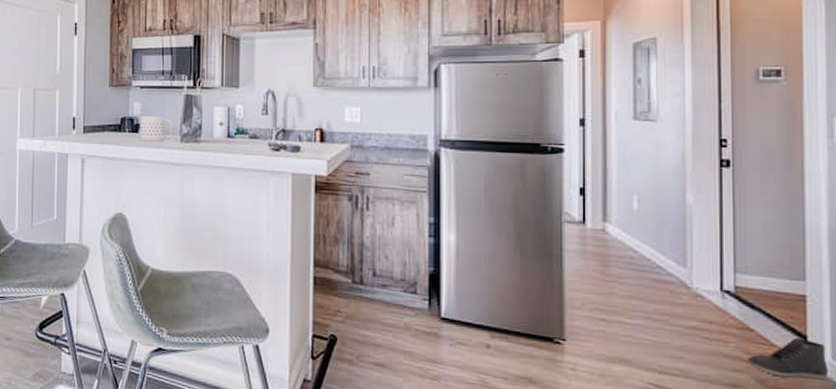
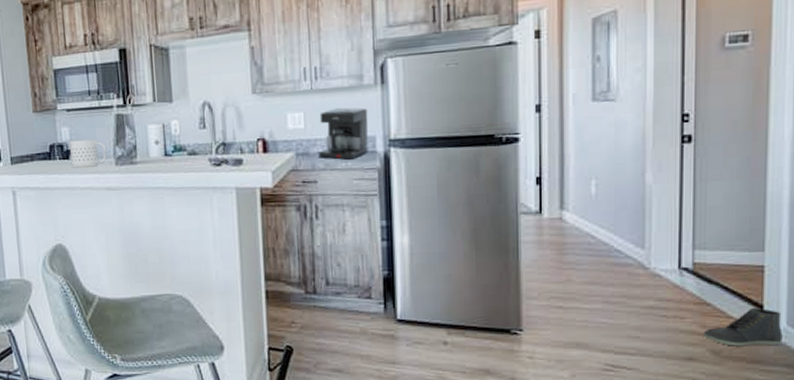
coffee maker: none [372,106,421,155] -> present [318,107,368,160]

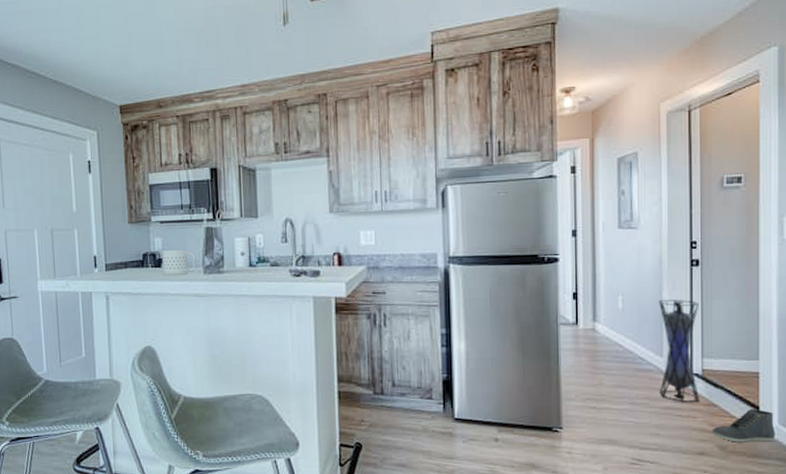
coffee maker: present [318,107,368,160] -> none [387,227,431,274]
lantern: none [640,182,691,302] -> present [659,300,700,403]

